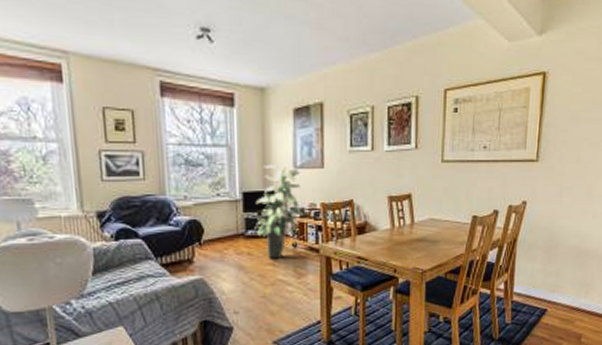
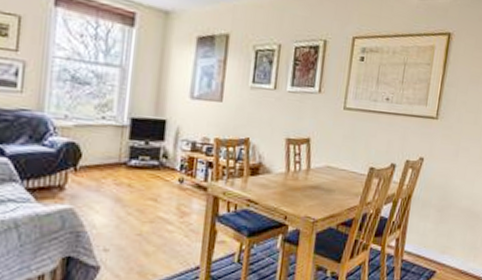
indoor plant: present [256,164,304,259] -> none [141,91,197,194]

